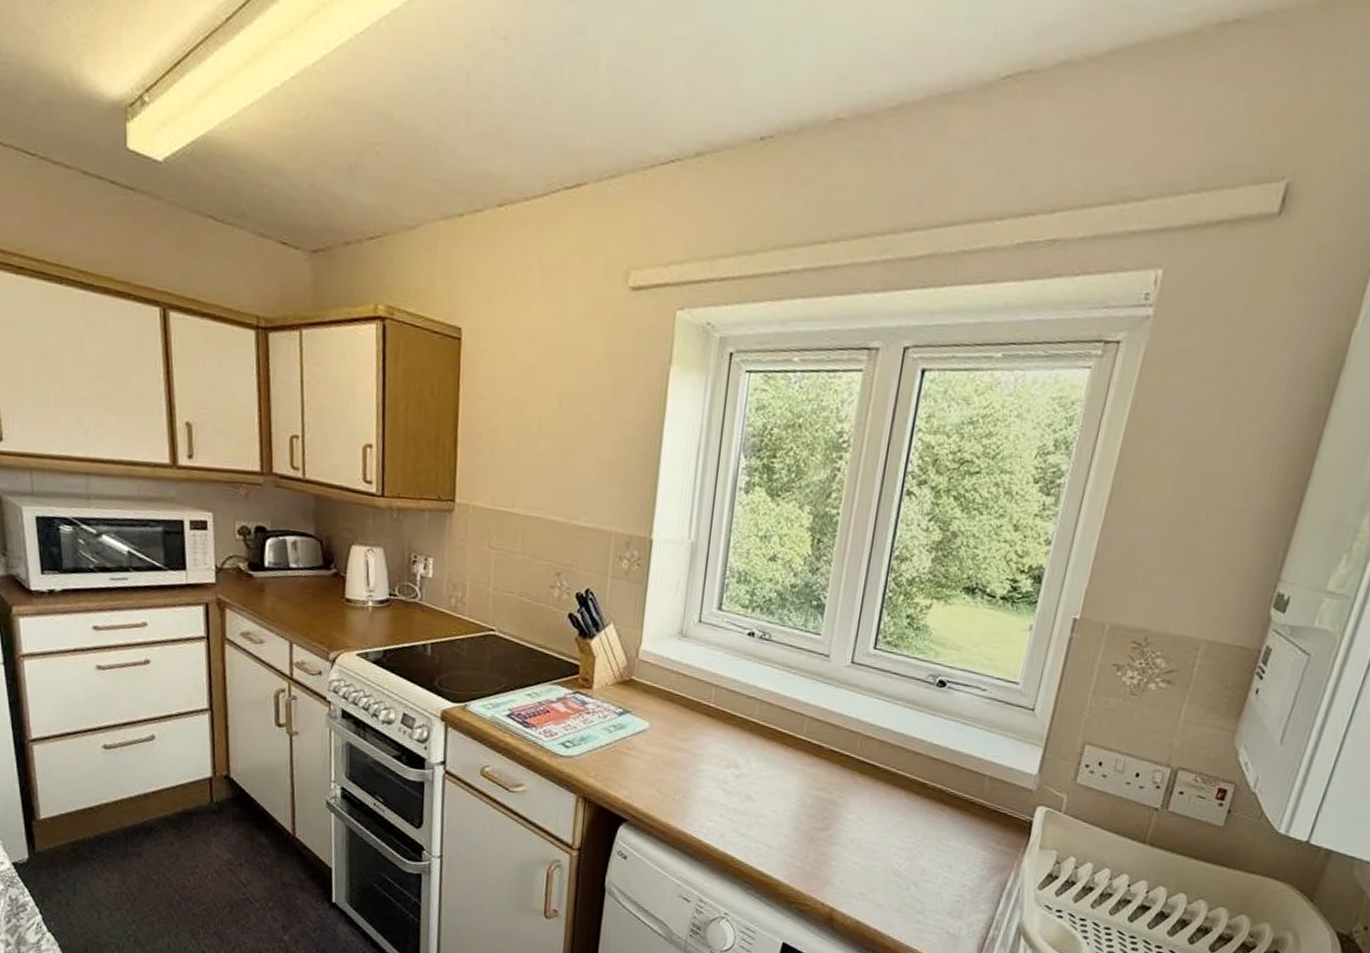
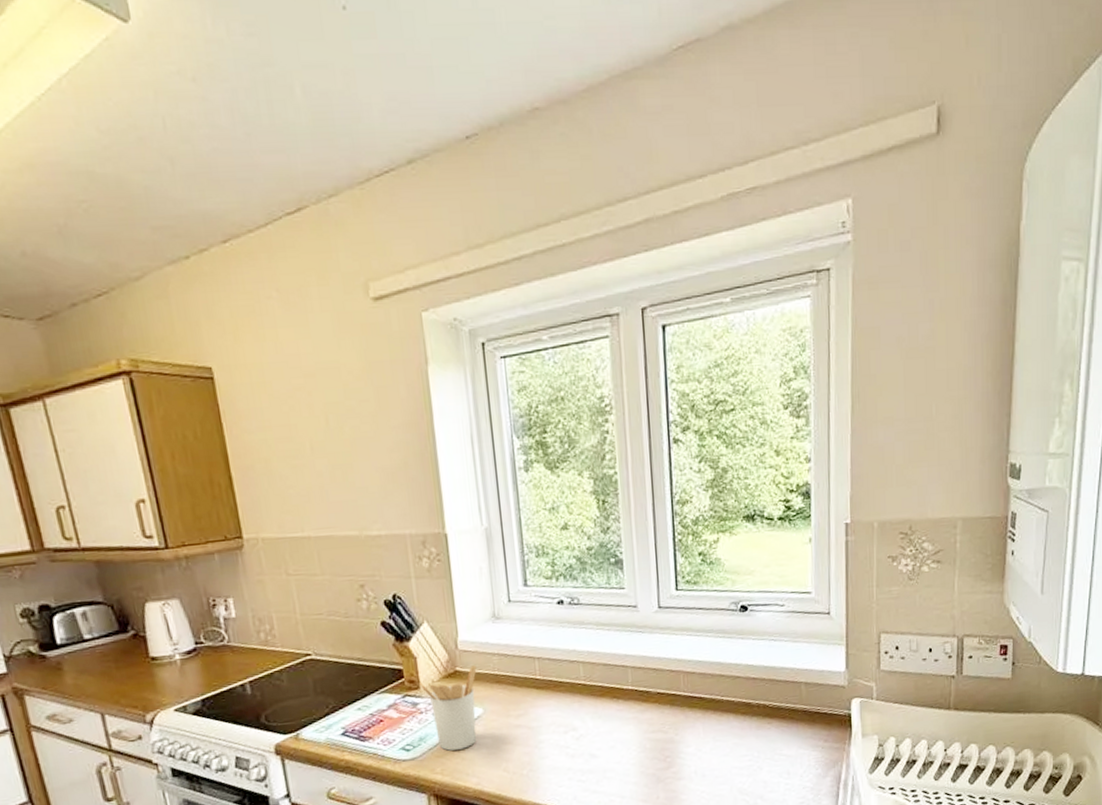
utensil holder: none [592,678,653,759] -> present [418,665,477,751]

